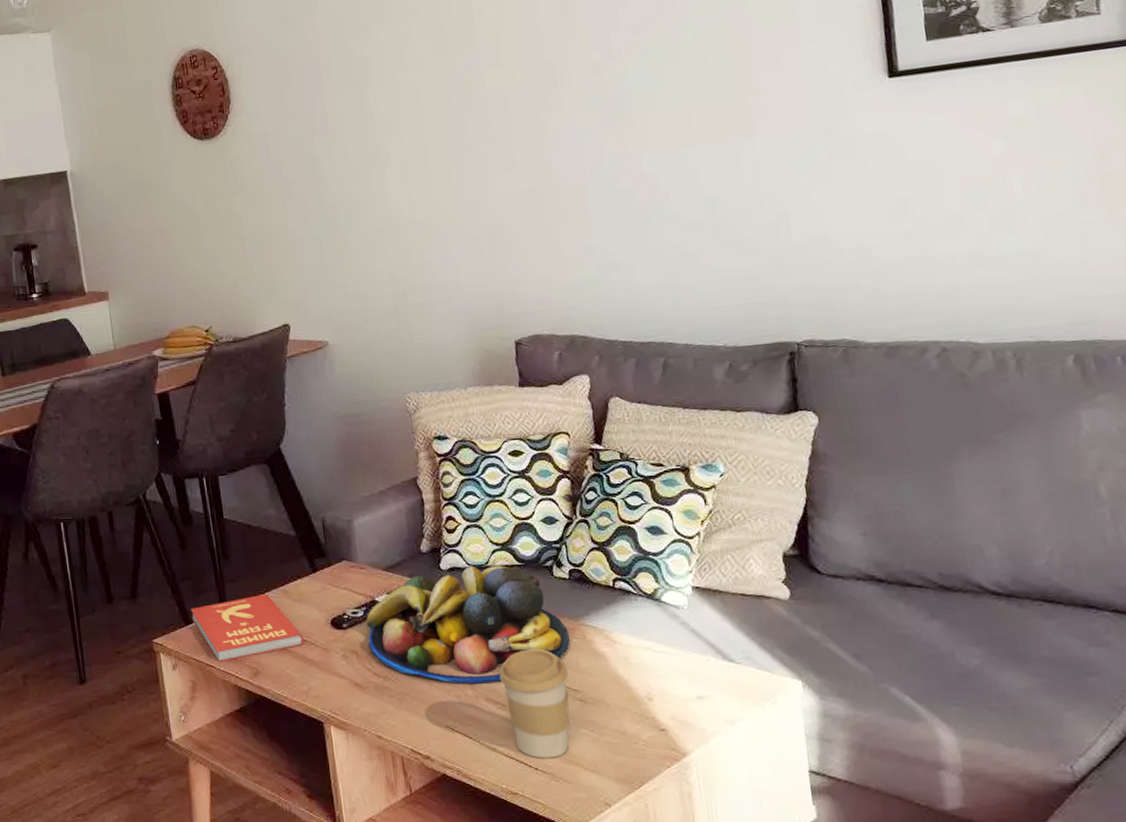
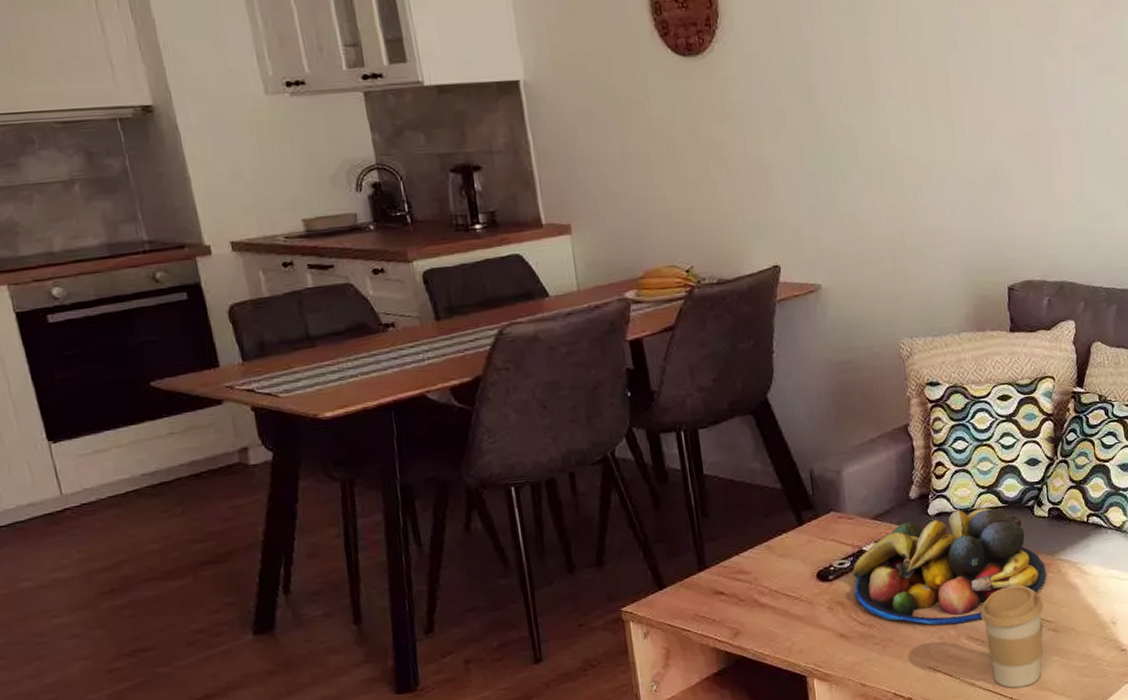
book: present [190,594,304,662] -> none [664,551,788,626]

